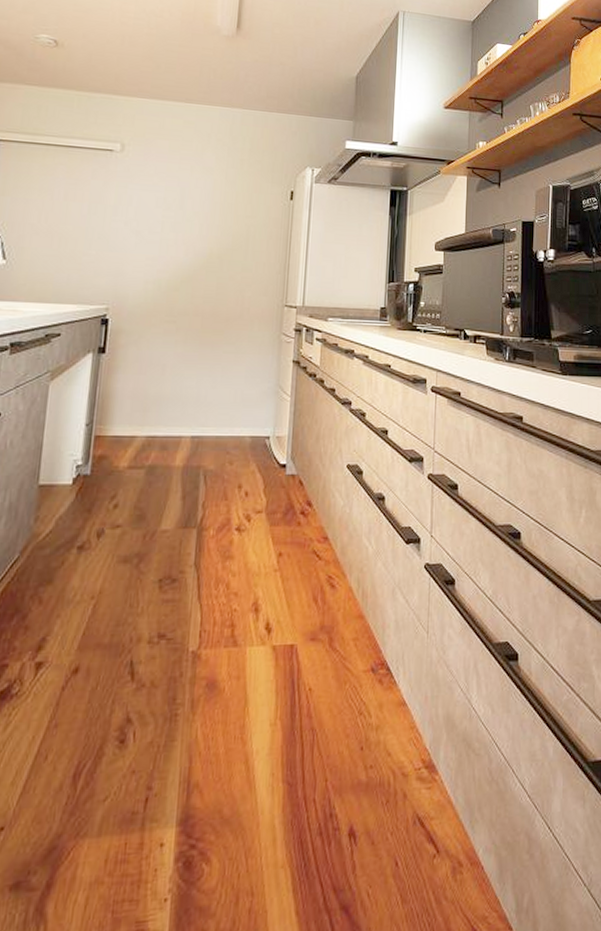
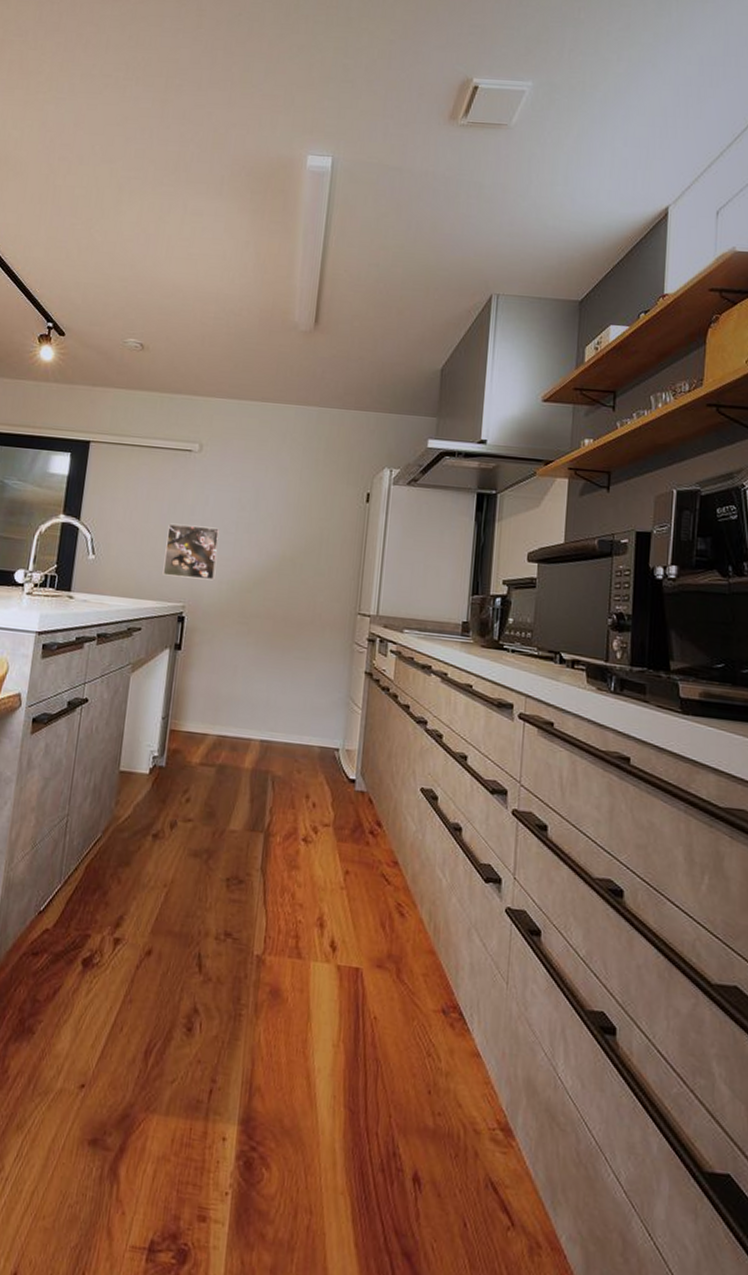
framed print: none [83,224,145,281] -> present [162,523,220,581]

